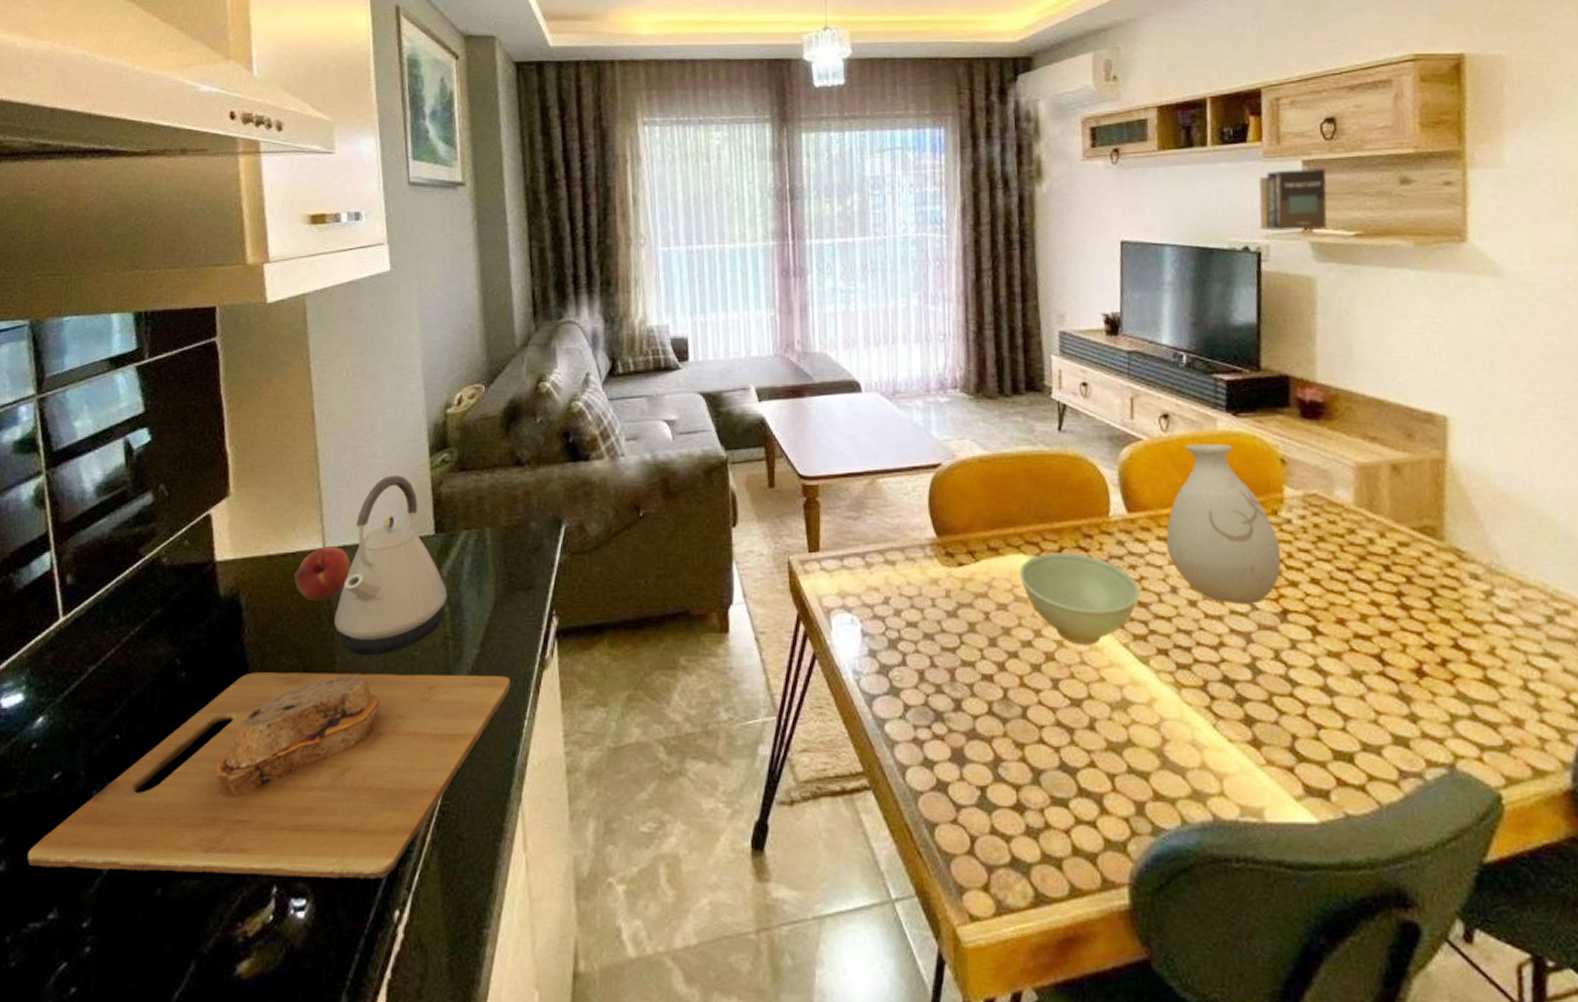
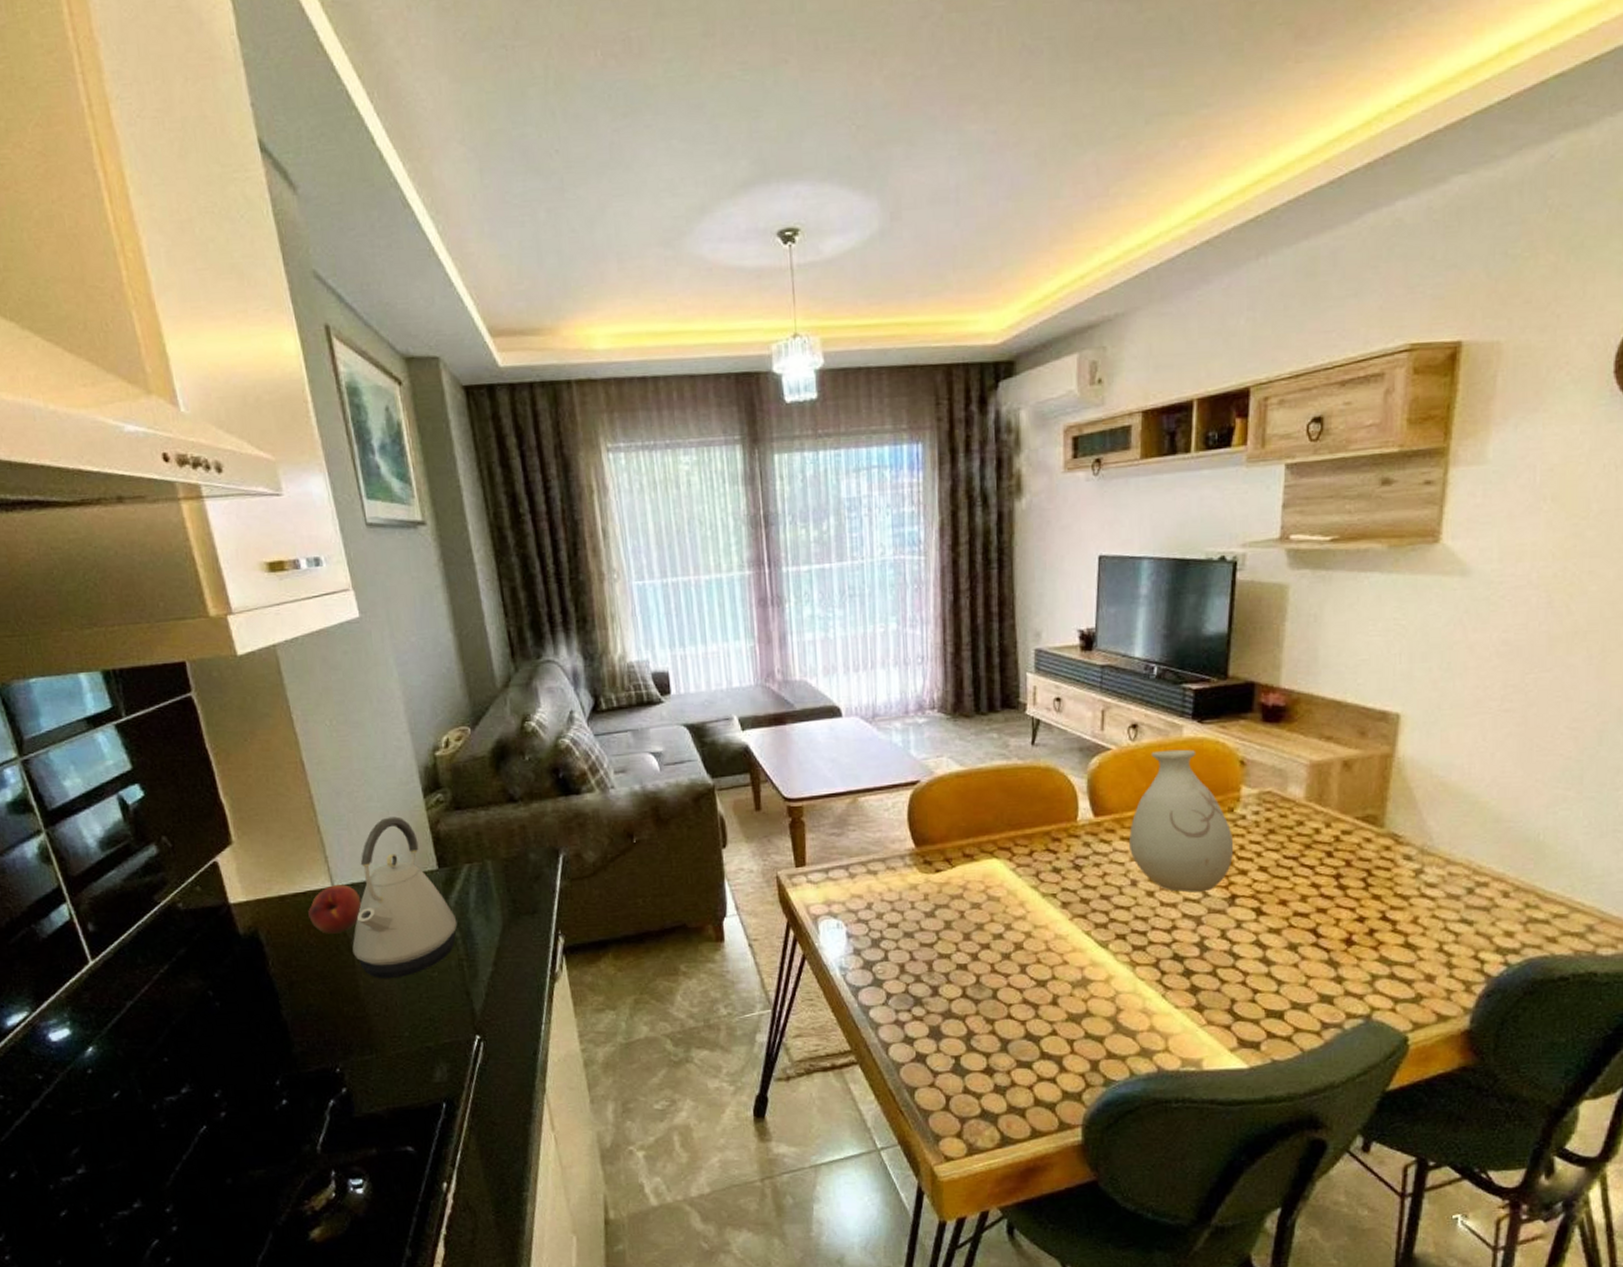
cutting board: present [27,672,510,880] -> none [103,989,526,1168]
bowl: present [1020,553,1141,645] -> none [993,855,1103,935]
books: present [1259,167,1327,232] -> none [1238,471,1309,540]

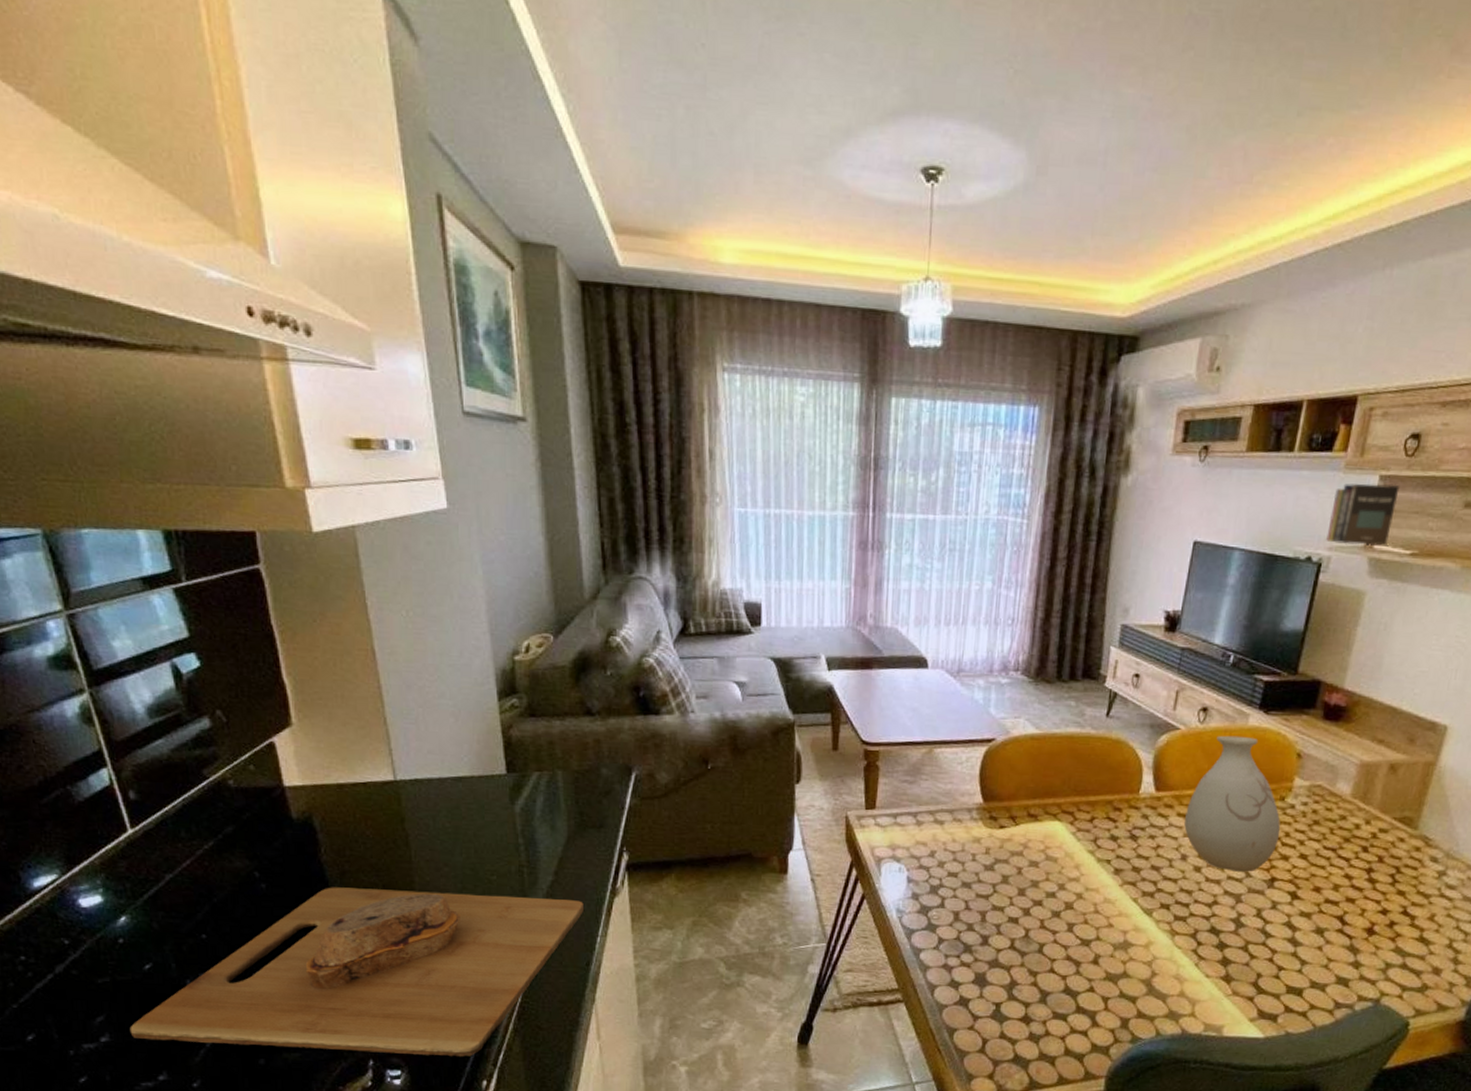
cutting board: none [103,989,526,1168] -> present [130,887,584,1057]
fruit: present [308,885,362,934] -> none [367,779,424,828]
kettle: present [352,816,457,979] -> none [410,716,521,878]
books: none [1238,471,1309,540] -> present [1326,483,1400,546]

